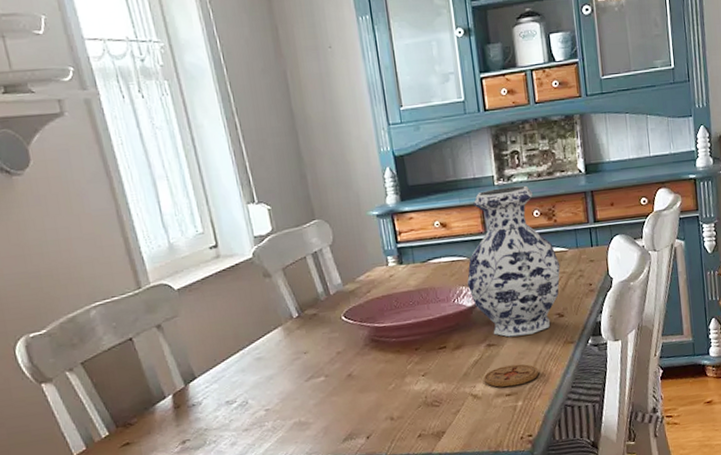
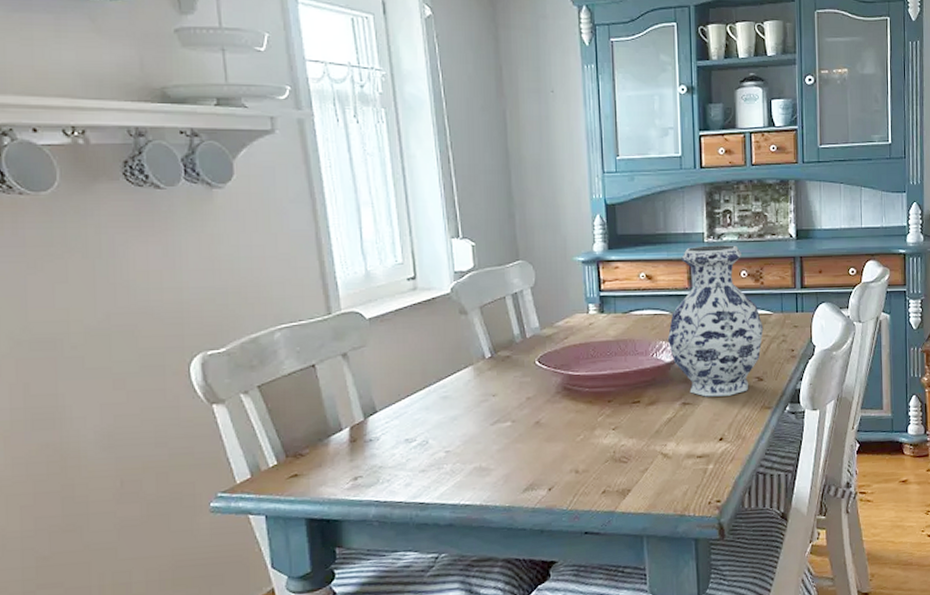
coaster: present [483,364,539,388] -> none [675,425,733,449]

